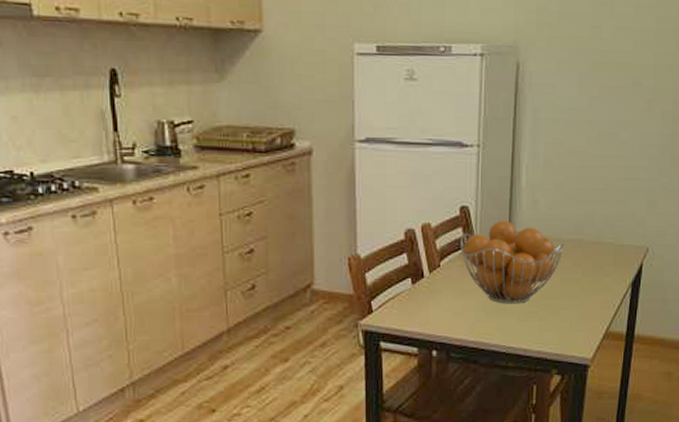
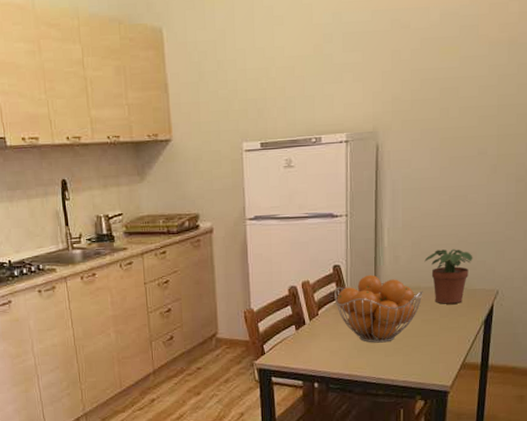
potted plant: none [567,195,622,261] -> present [424,249,473,304]

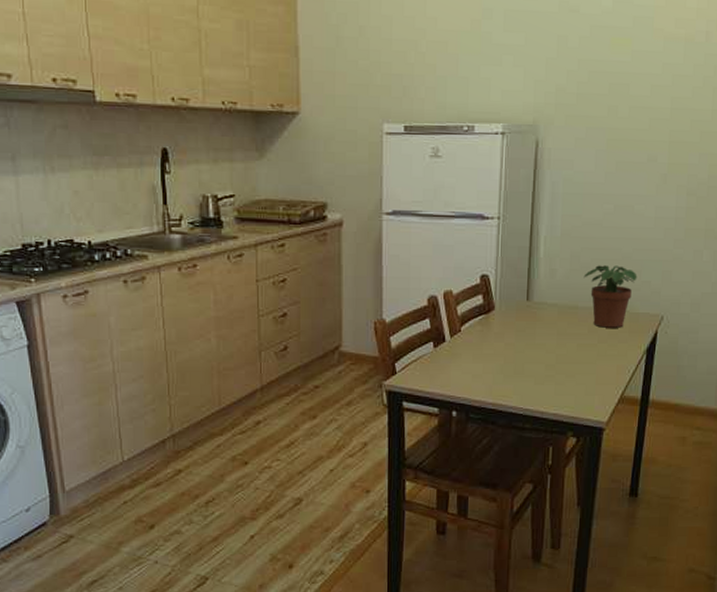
fruit basket: present [334,274,423,343] -> none [480,288,581,368]

